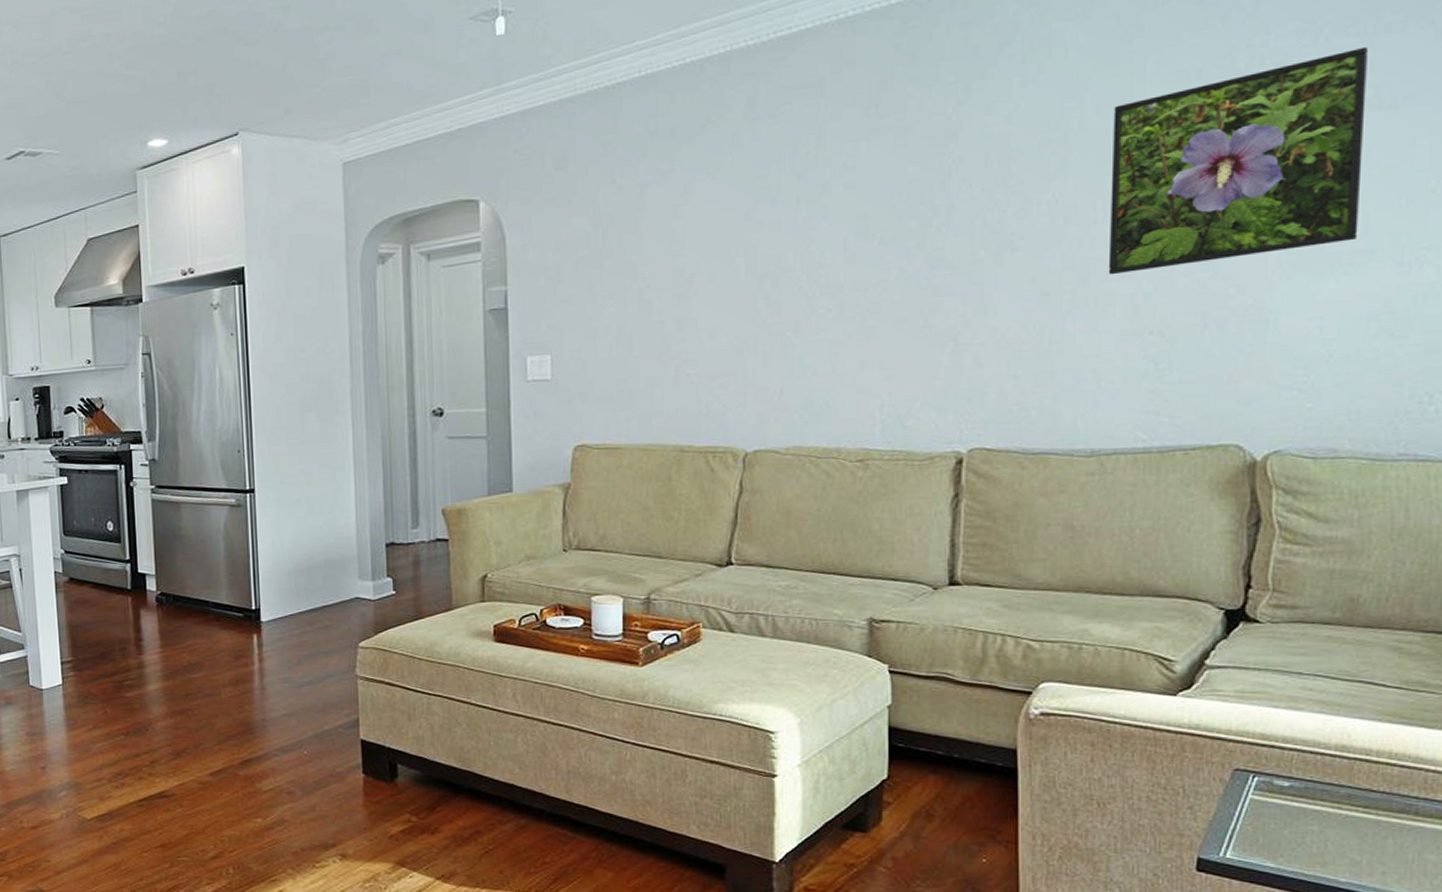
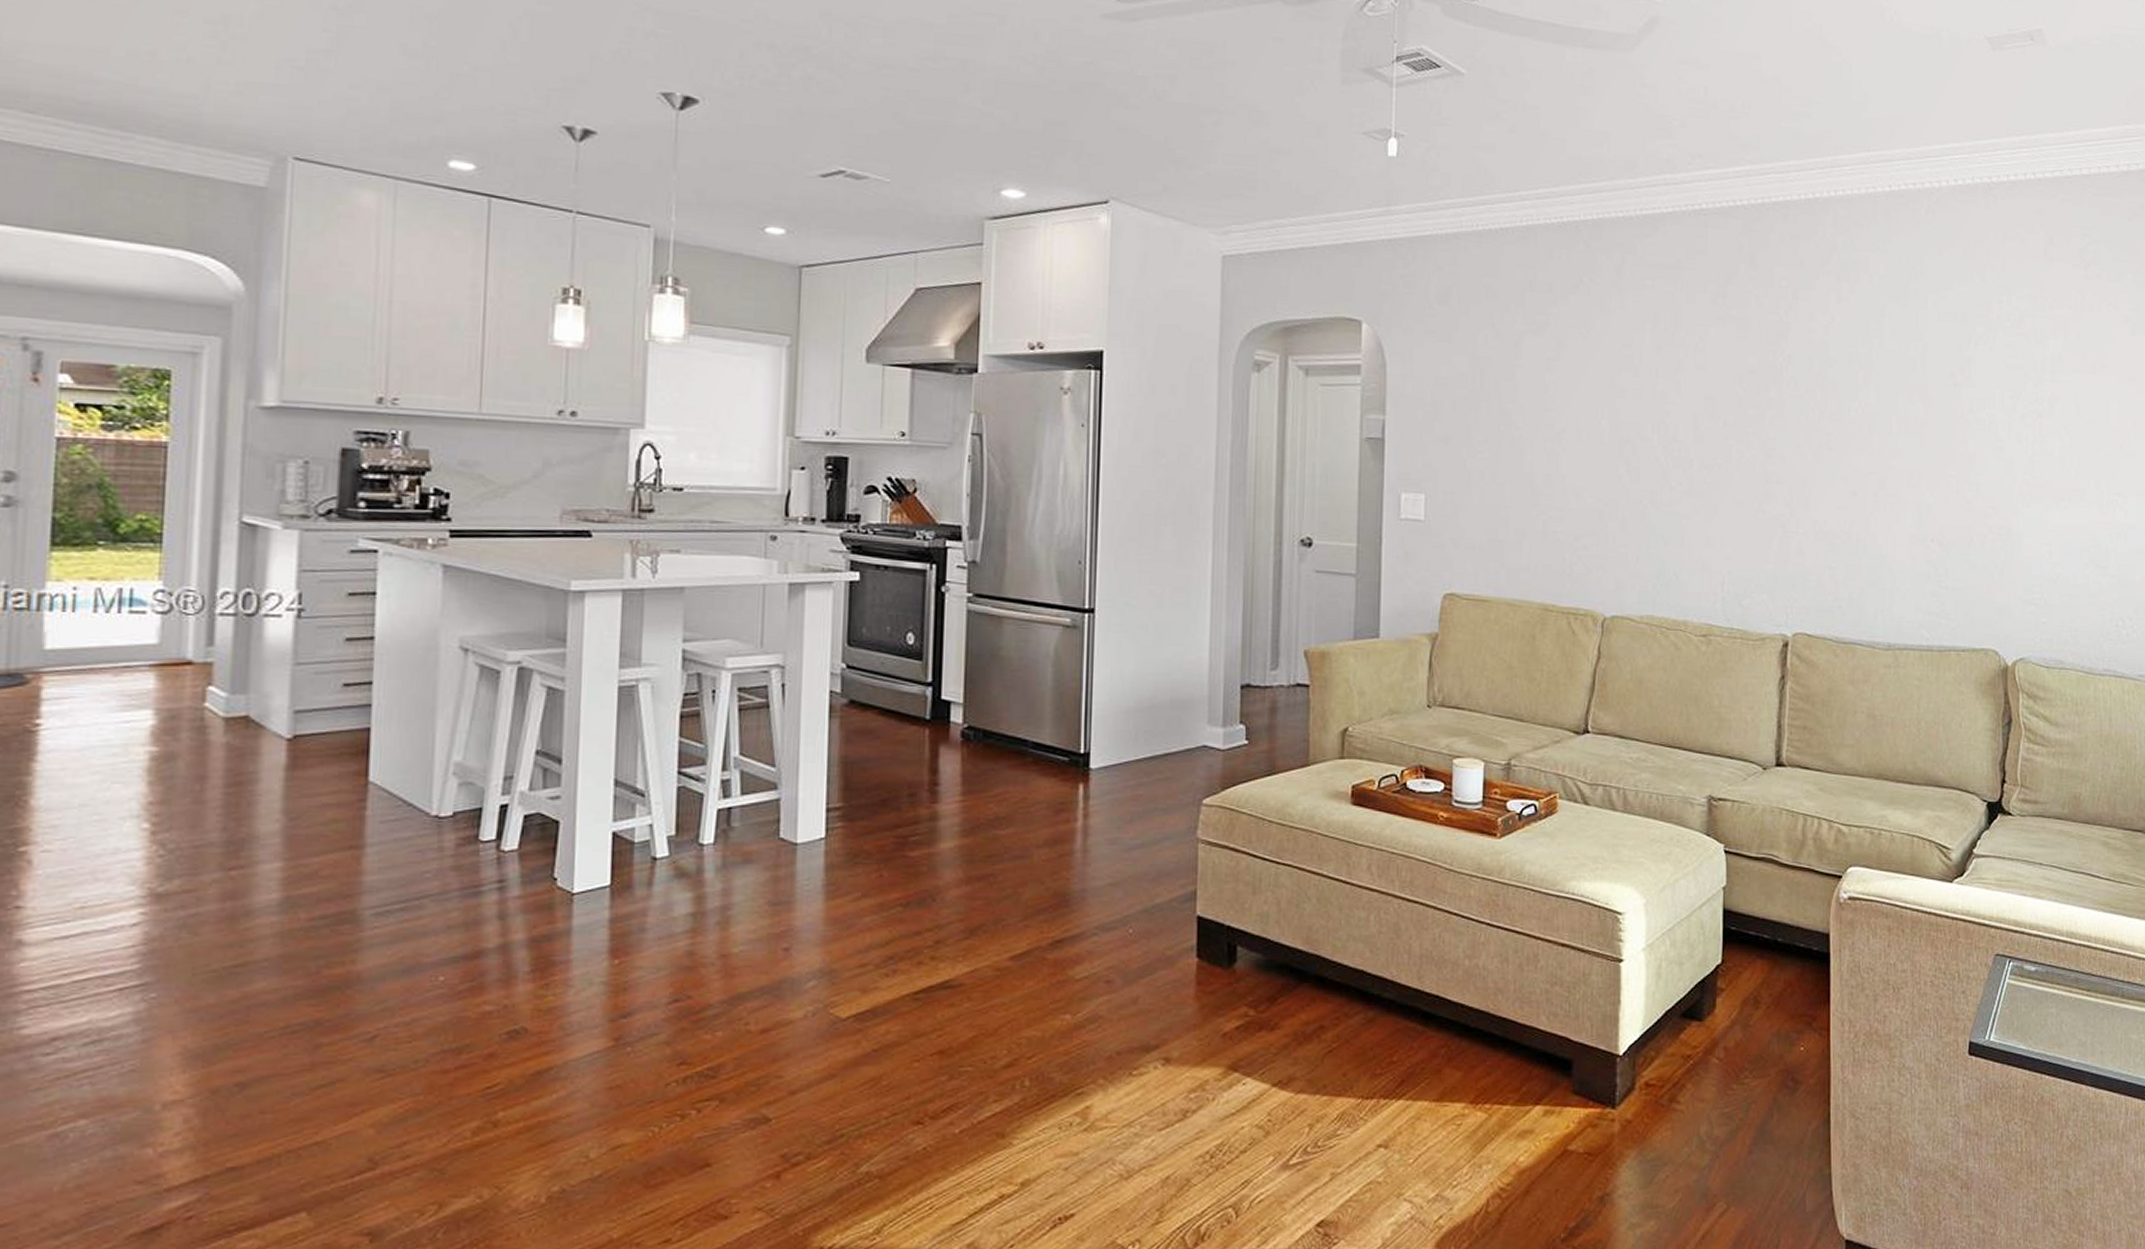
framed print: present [1108,46,1369,275] -> none [1901,318,2078,484]

